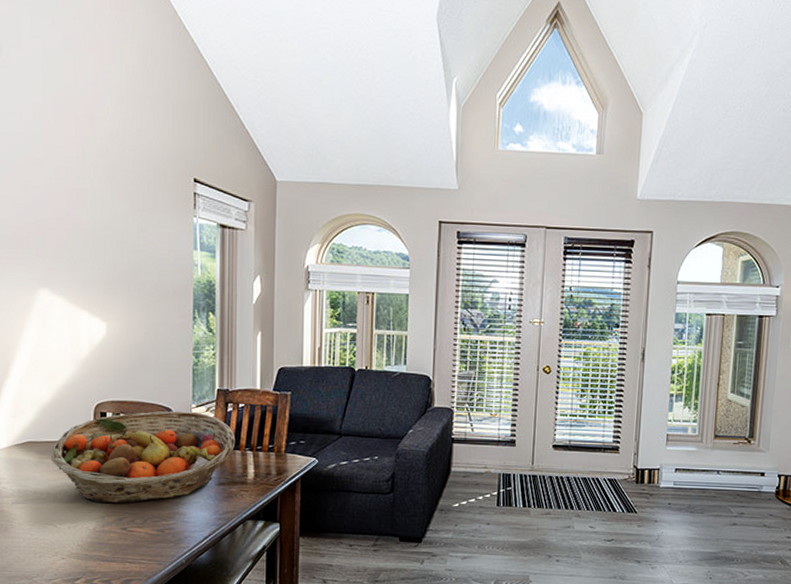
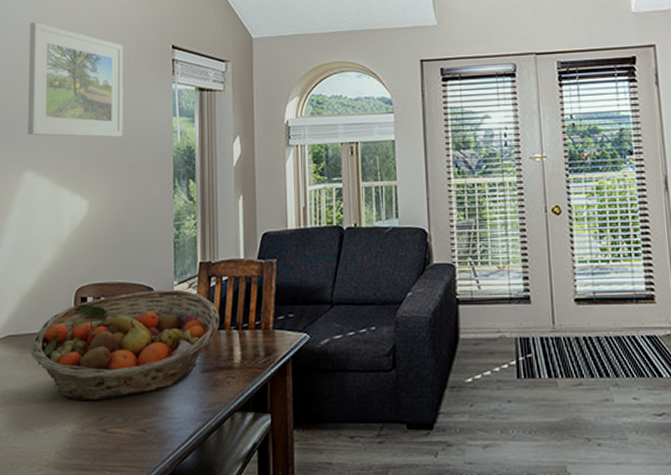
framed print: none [40,137,143,265] -> present [27,22,123,138]

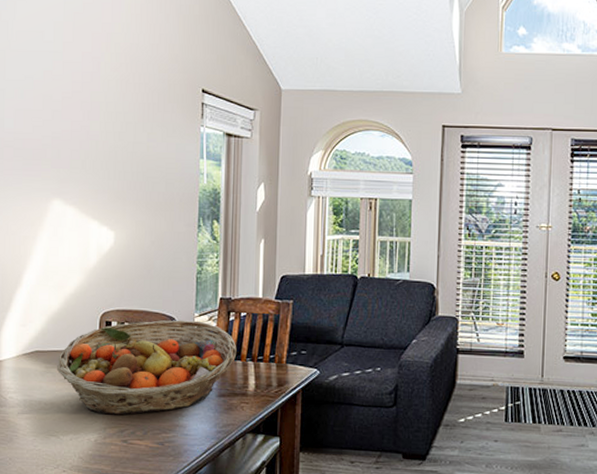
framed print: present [27,22,123,138] -> none [56,53,153,174]

